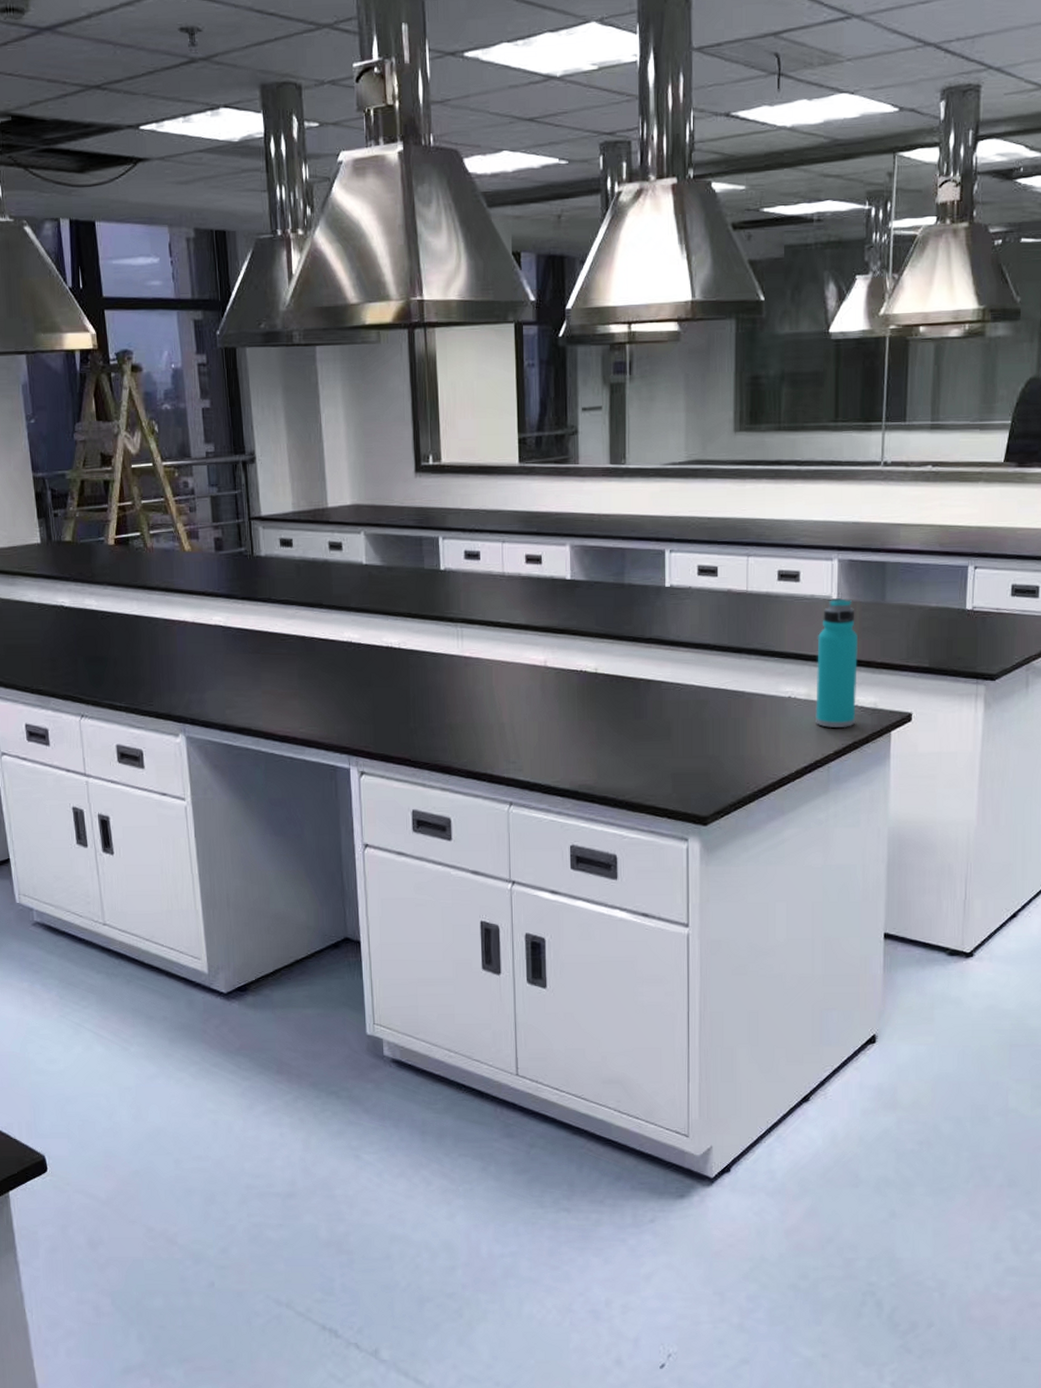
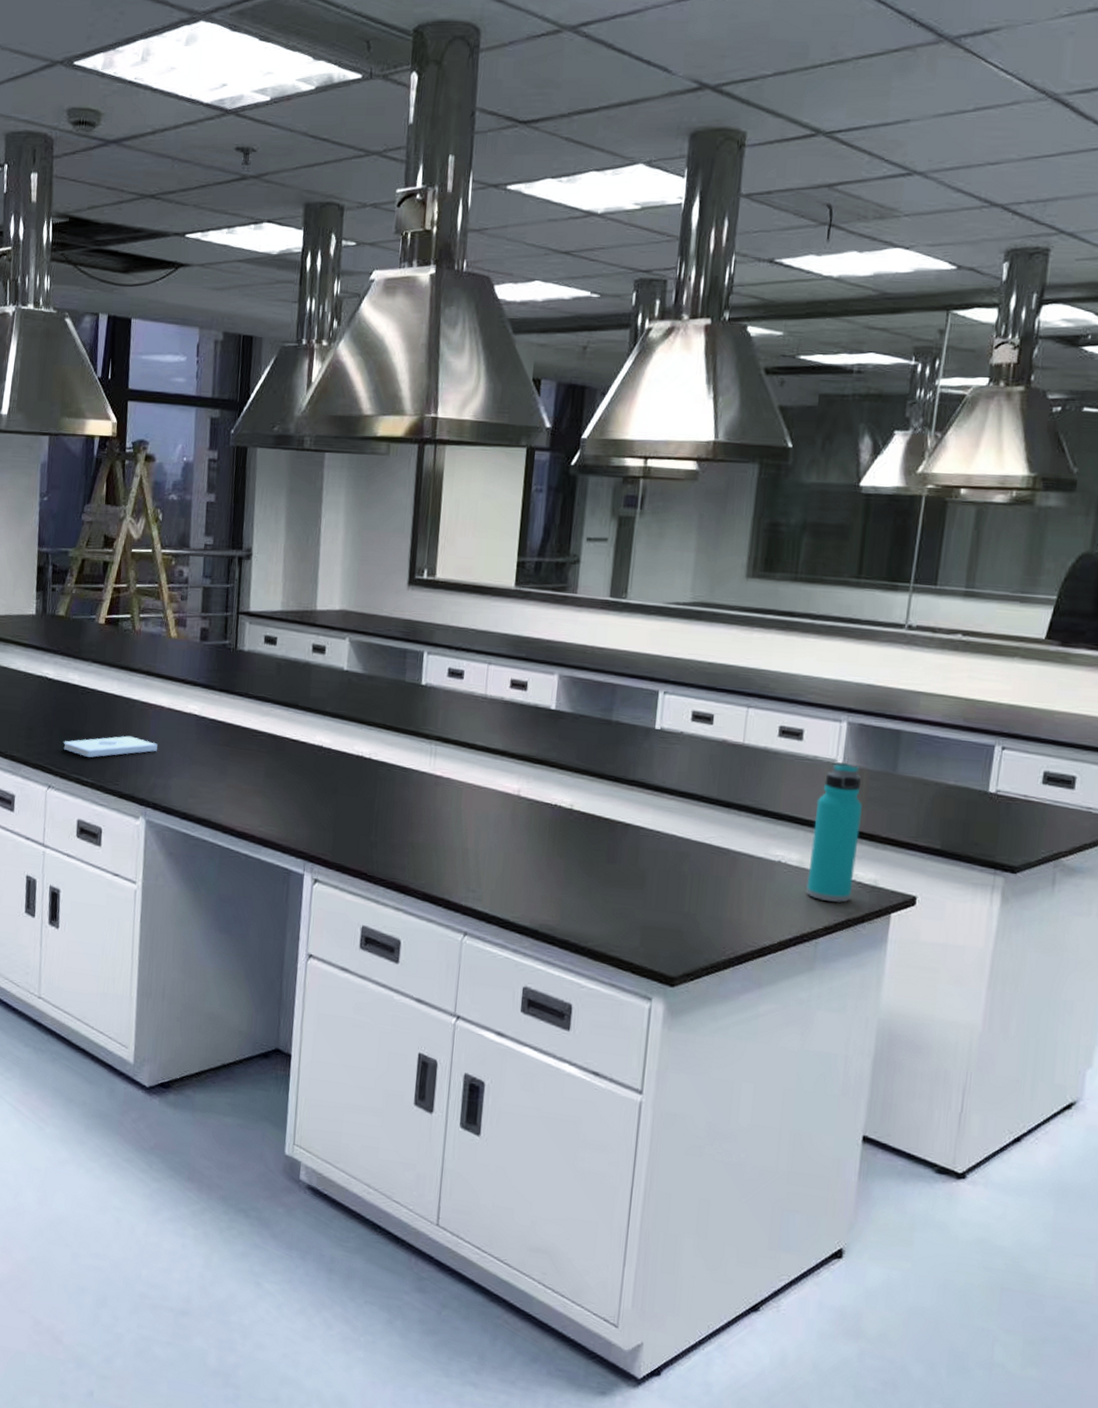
notepad: none [90,655,187,681] -> present [63,735,158,758]

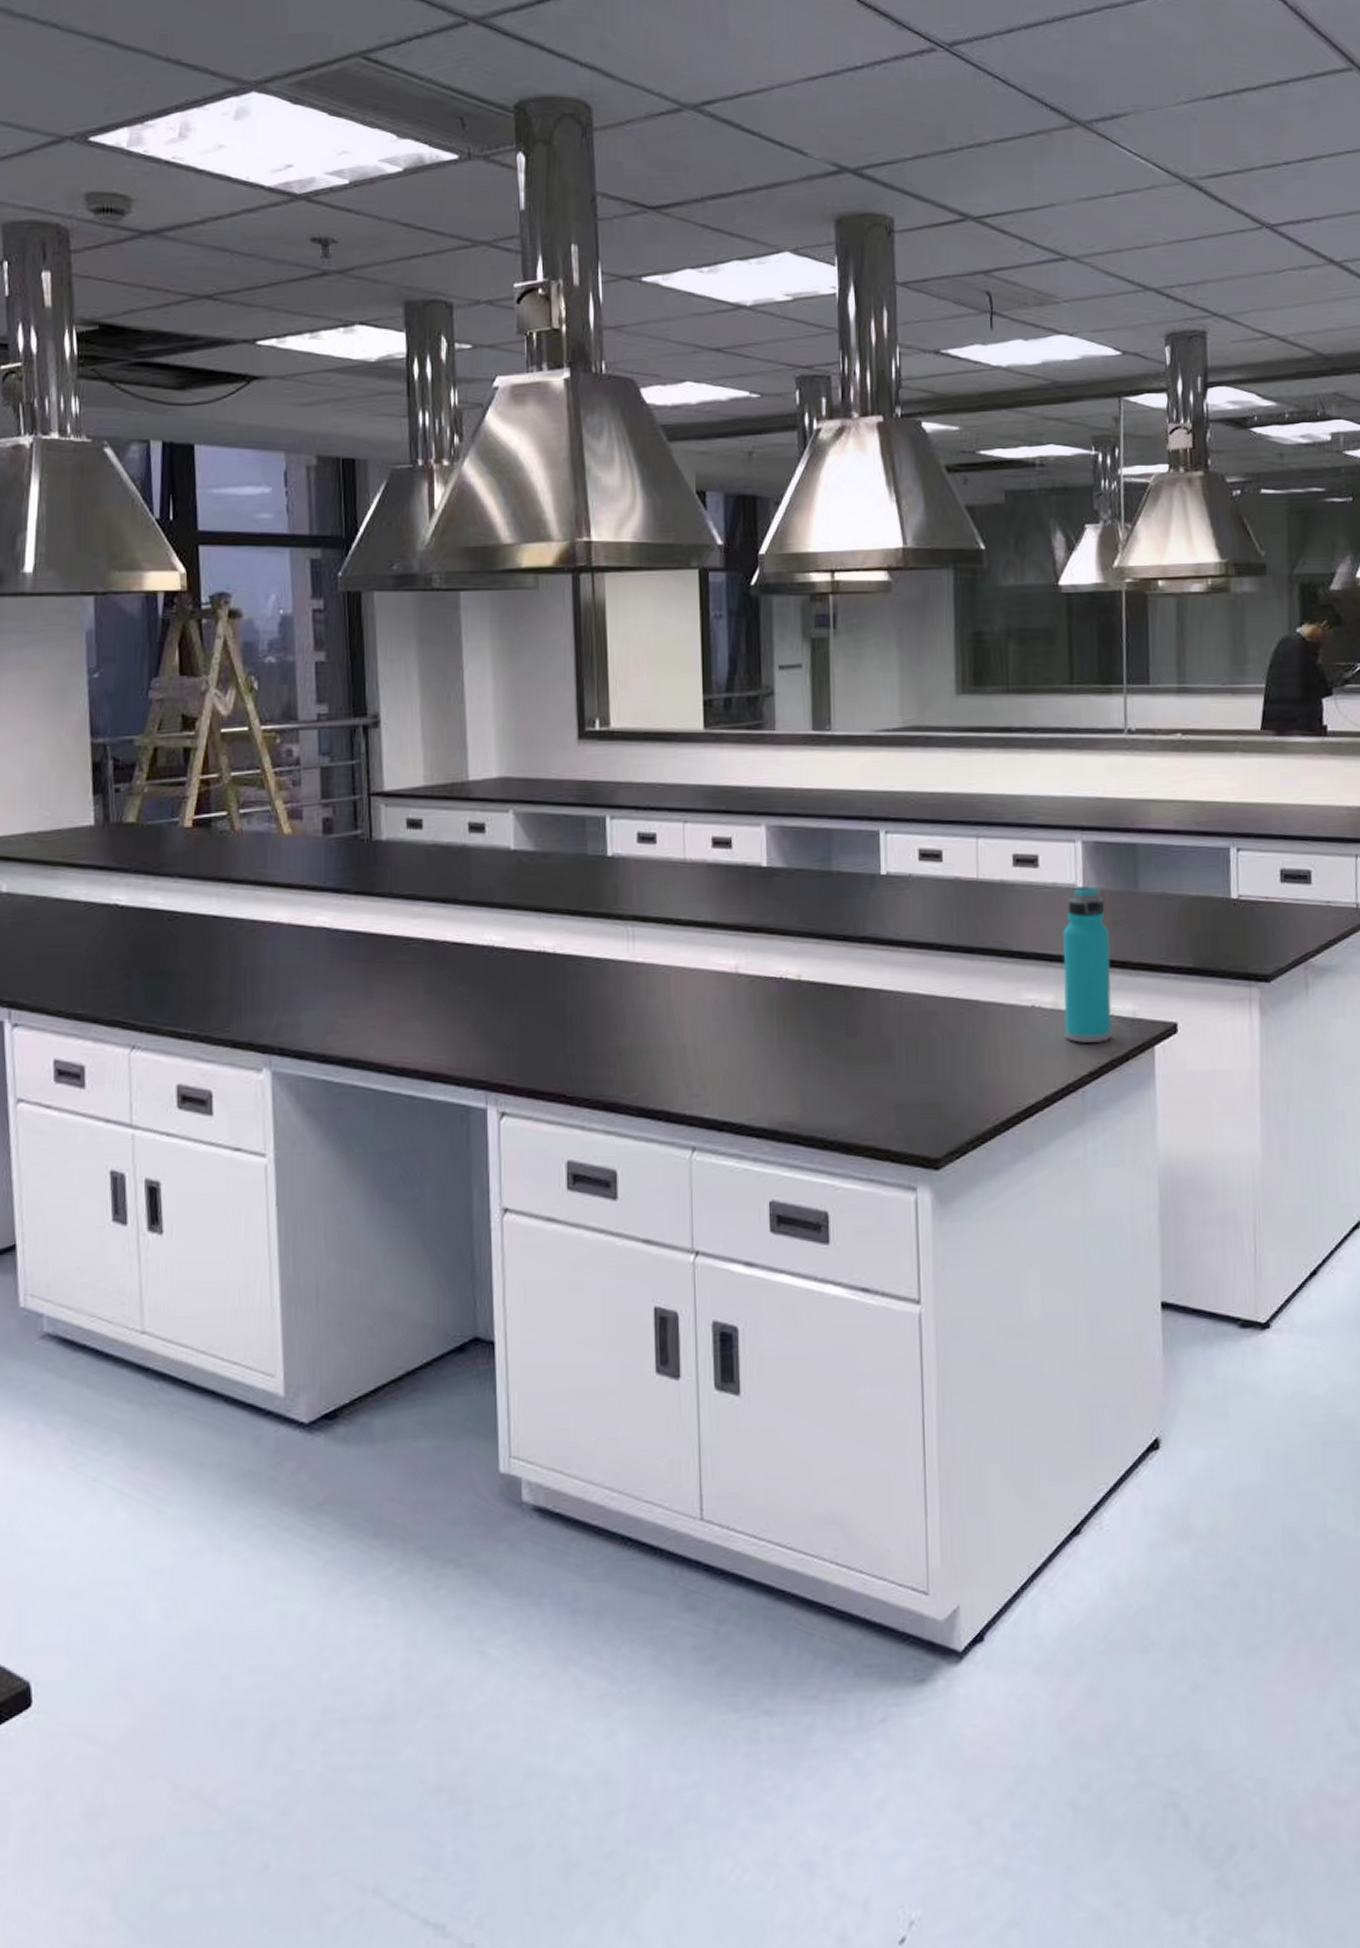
notepad: present [63,735,158,758] -> none [148,966,279,1001]

